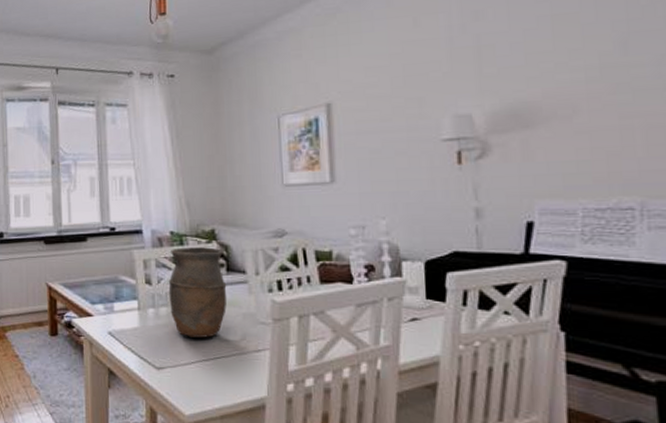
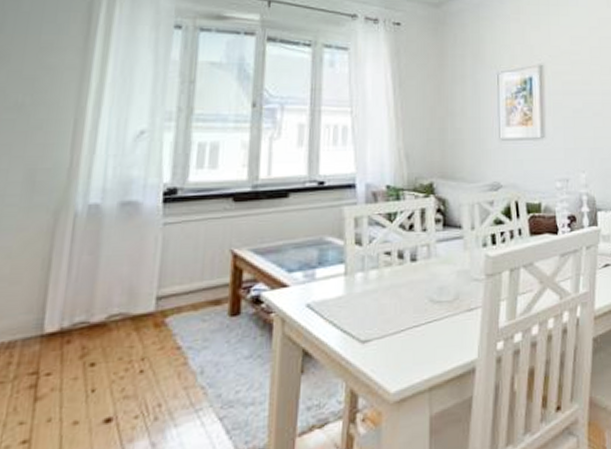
vase: present [168,247,227,338] -> none [380,202,442,302]

